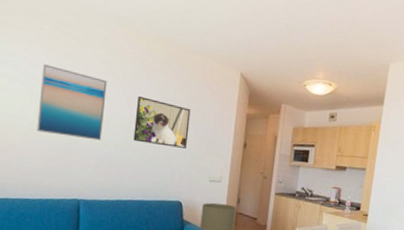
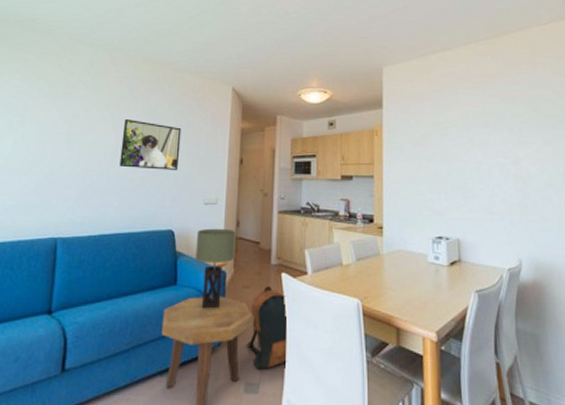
wall art: present [37,63,107,141] -> none [13,93,92,169]

